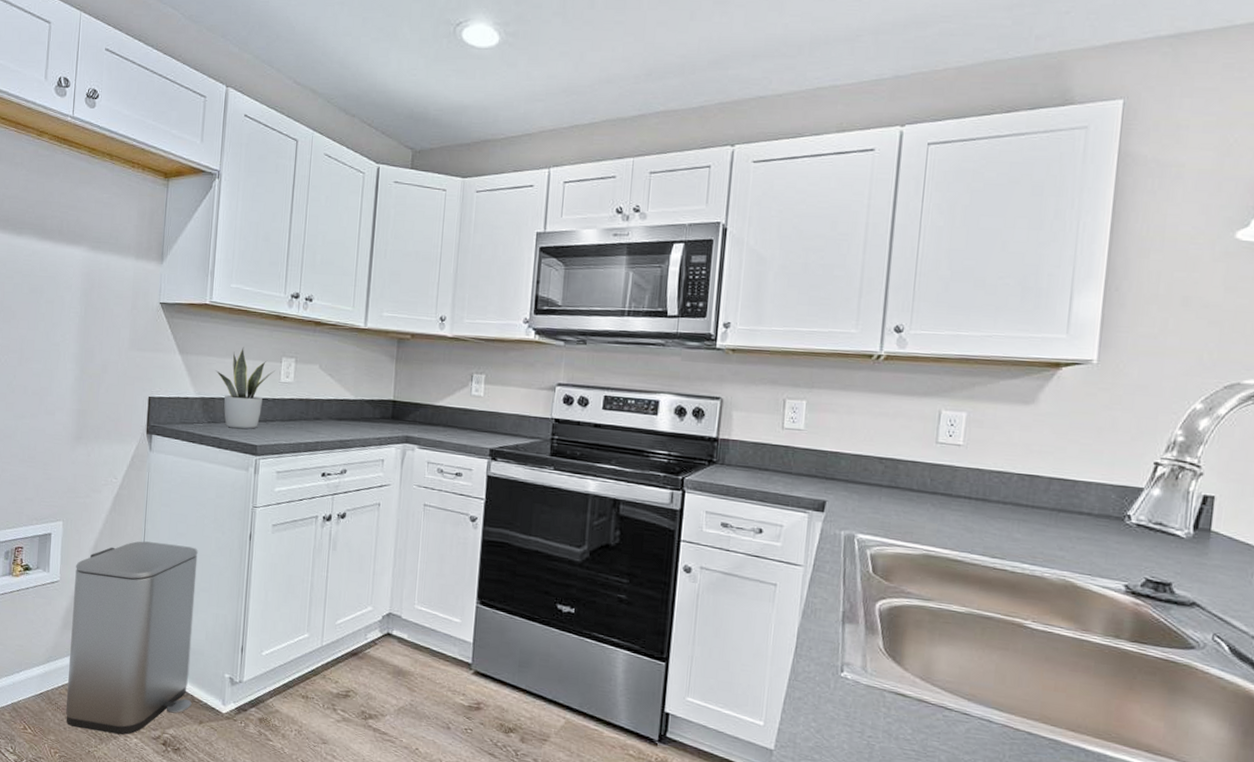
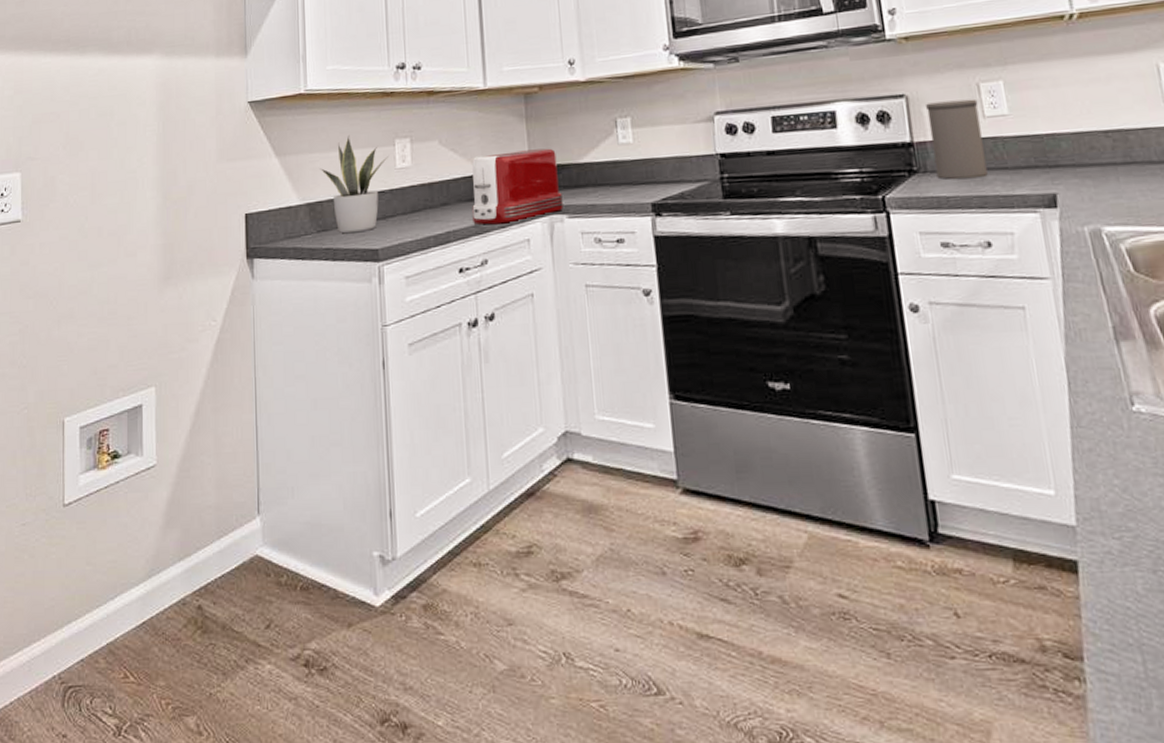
pedal bin: present [65,541,198,735] -> none [175,390,336,662]
toaster: none [339,384,417,444] -> present [471,148,563,225]
canister: none [731,408,781,477] -> present [926,98,988,180]

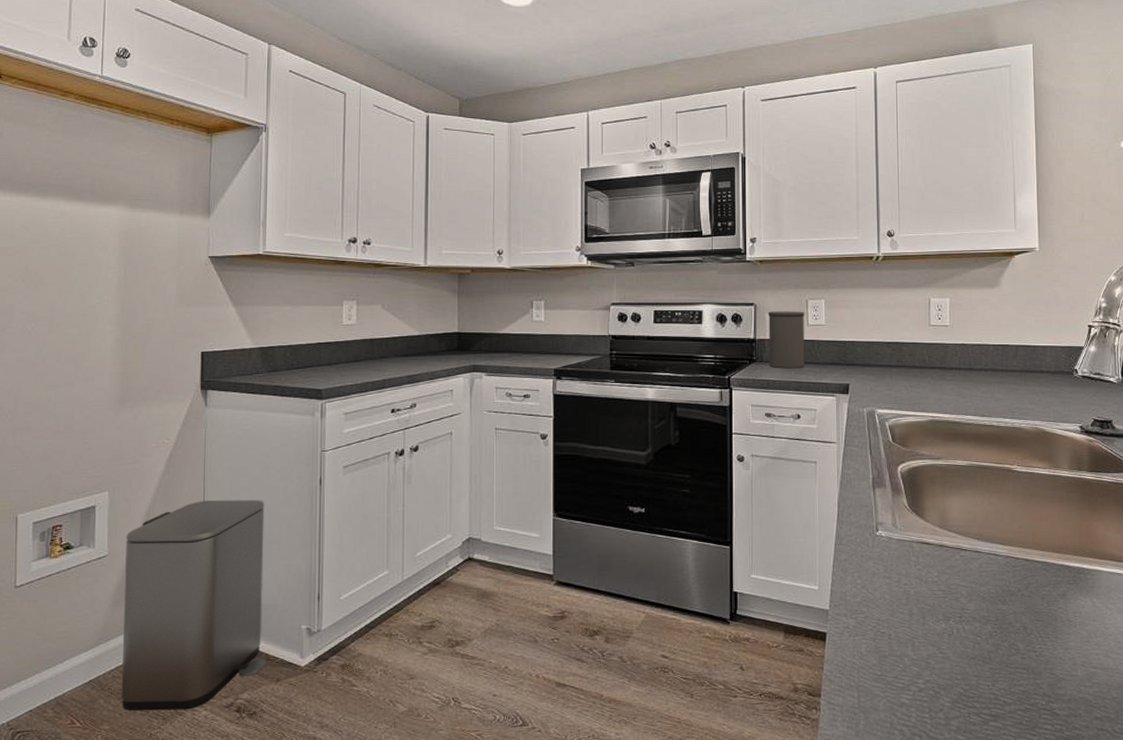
pedal bin: none [175,390,336,662] -> present [121,500,267,710]
potted plant: present [320,134,388,234] -> none [273,293,336,375]
toaster: present [471,148,563,225] -> none [405,319,483,376]

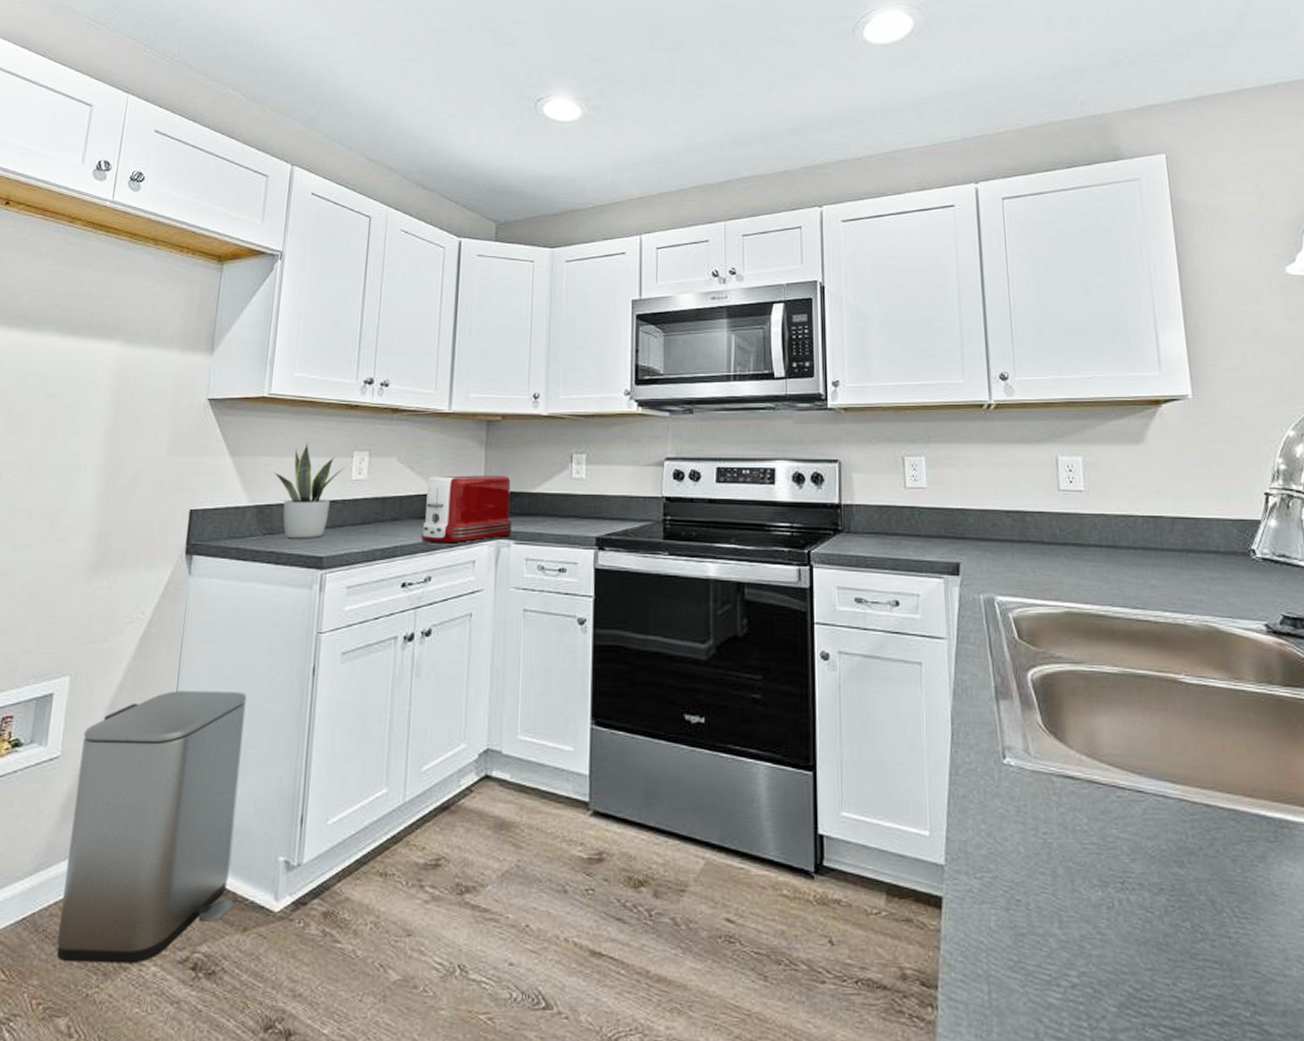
potted plant: none [273,293,336,375] -> present [273,442,345,539]
toaster: none [405,319,483,376] -> present [421,475,512,544]
canister: present [768,311,805,369] -> none [856,470,903,542]

